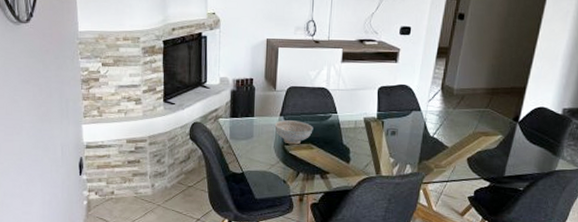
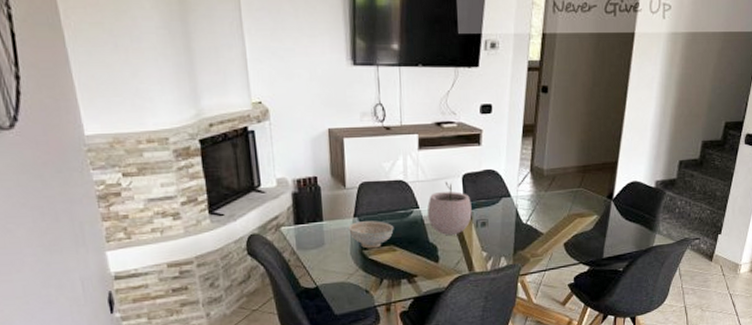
plant pot: none [343,92,384,140] -> present [427,181,472,235]

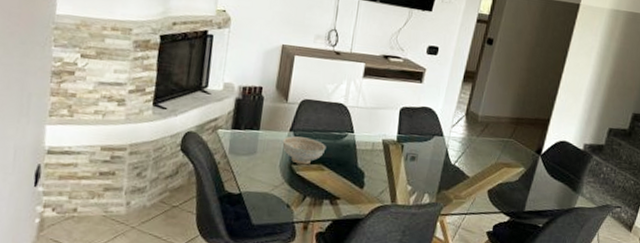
plant pot: present [427,181,472,235] -> none [360,111,405,164]

